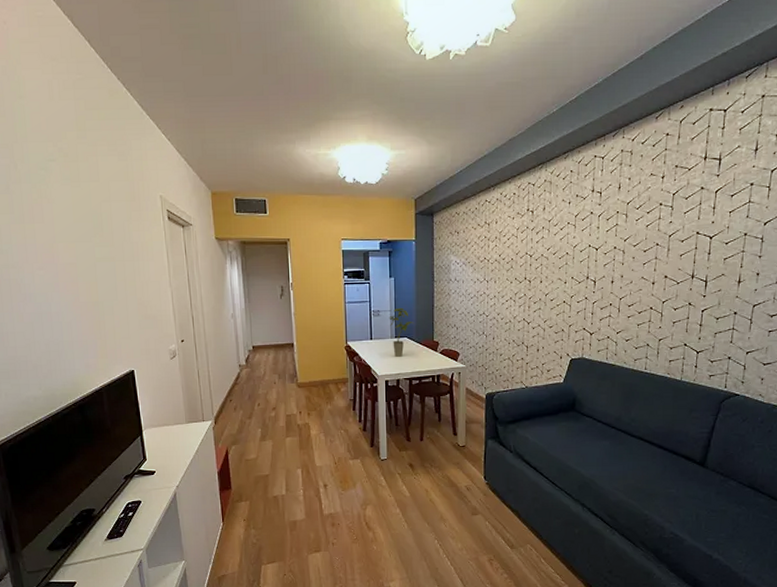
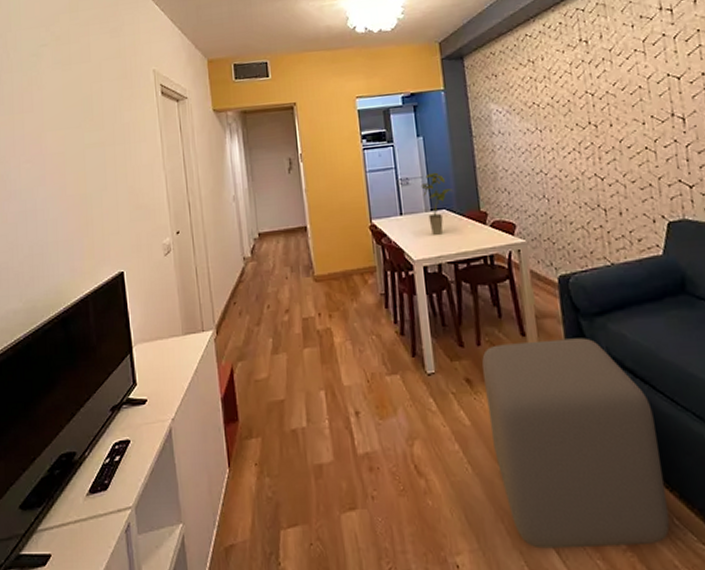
pouf: none [422,438,539,577] -> present [482,338,670,549]

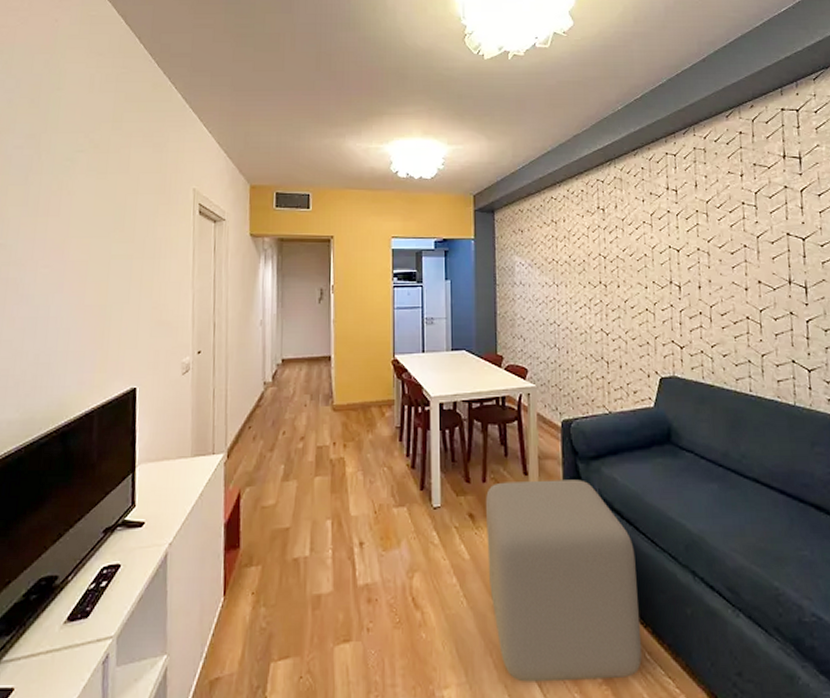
house plant: present [421,172,453,235] -> none [444,314,474,374]

